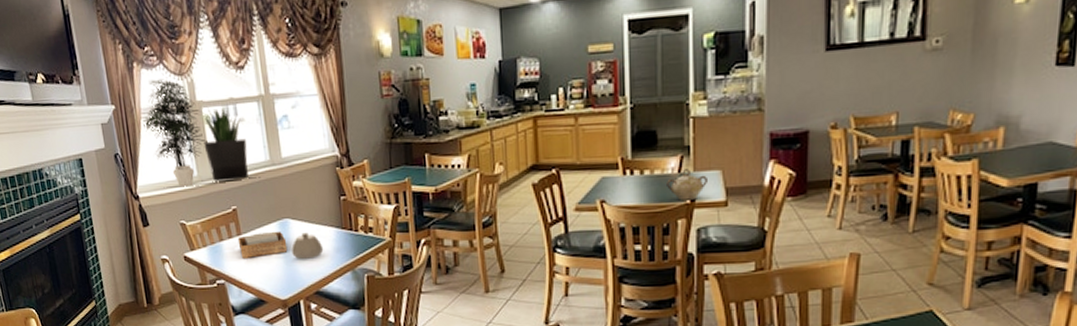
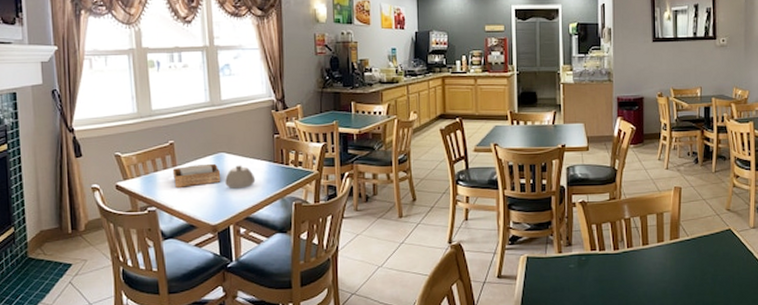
plant: present [143,79,208,187] -> none [86,26,150,122]
planter: present [203,107,250,182] -> none [146,53,189,119]
sugar bowl: present [667,169,707,201] -> none [544,122,574,146]

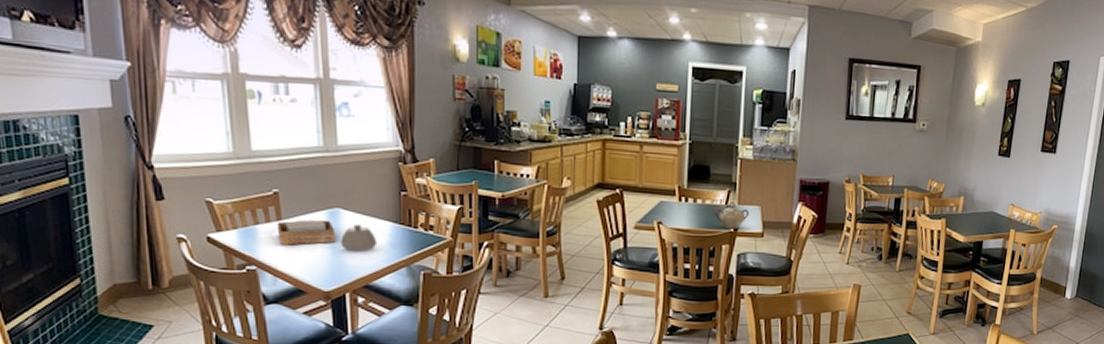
sugar bowl: none [544,122,574,146] -> present [715,202,749,229]

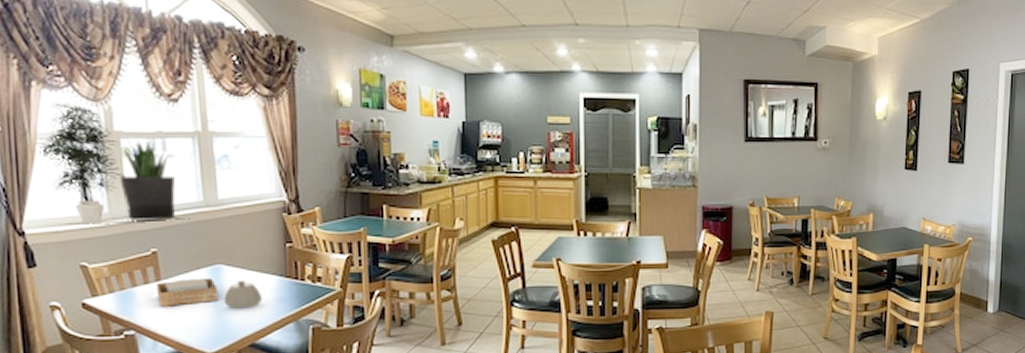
plant: none [167,41,249,163] -> present [39,102,125,225]
planter: none [244,82,298,163] -> present [119,139,177,221]
sugar bowl: present [715,202,749,229] -> none [616,234,651,262]

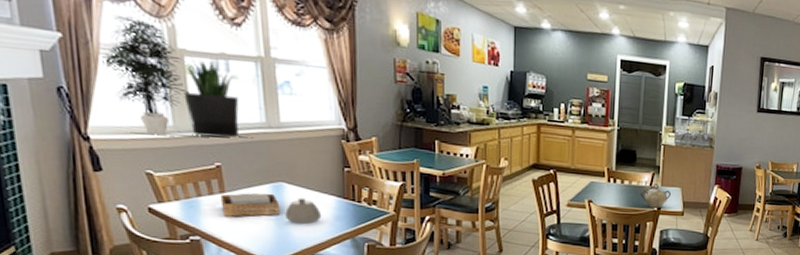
sugar bowl: none [616,234,651,262] -> present [640,184,671,208]

